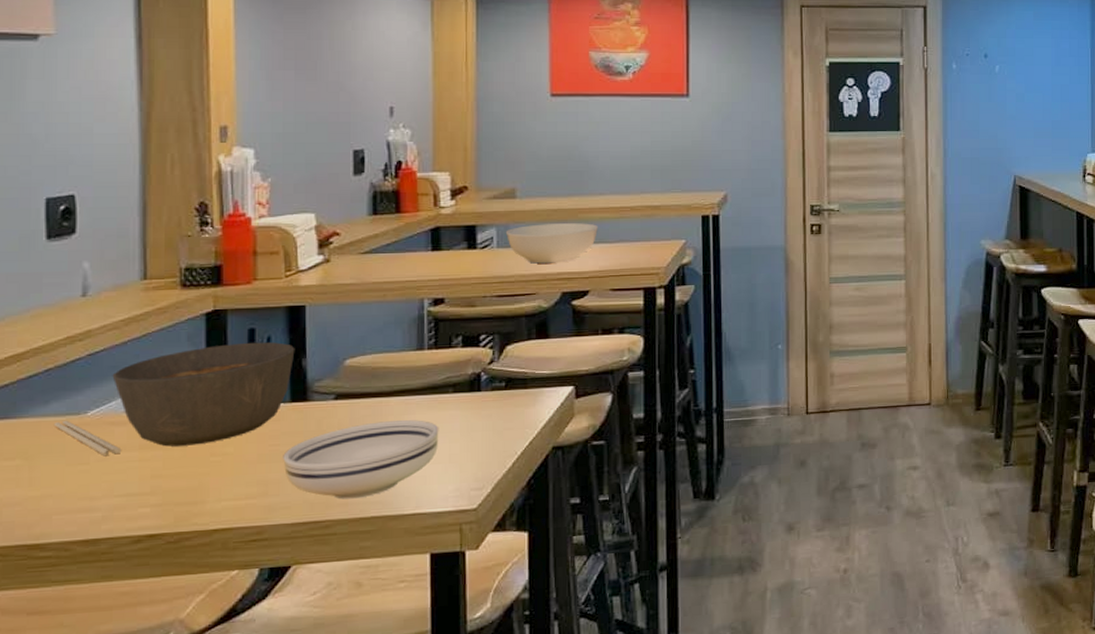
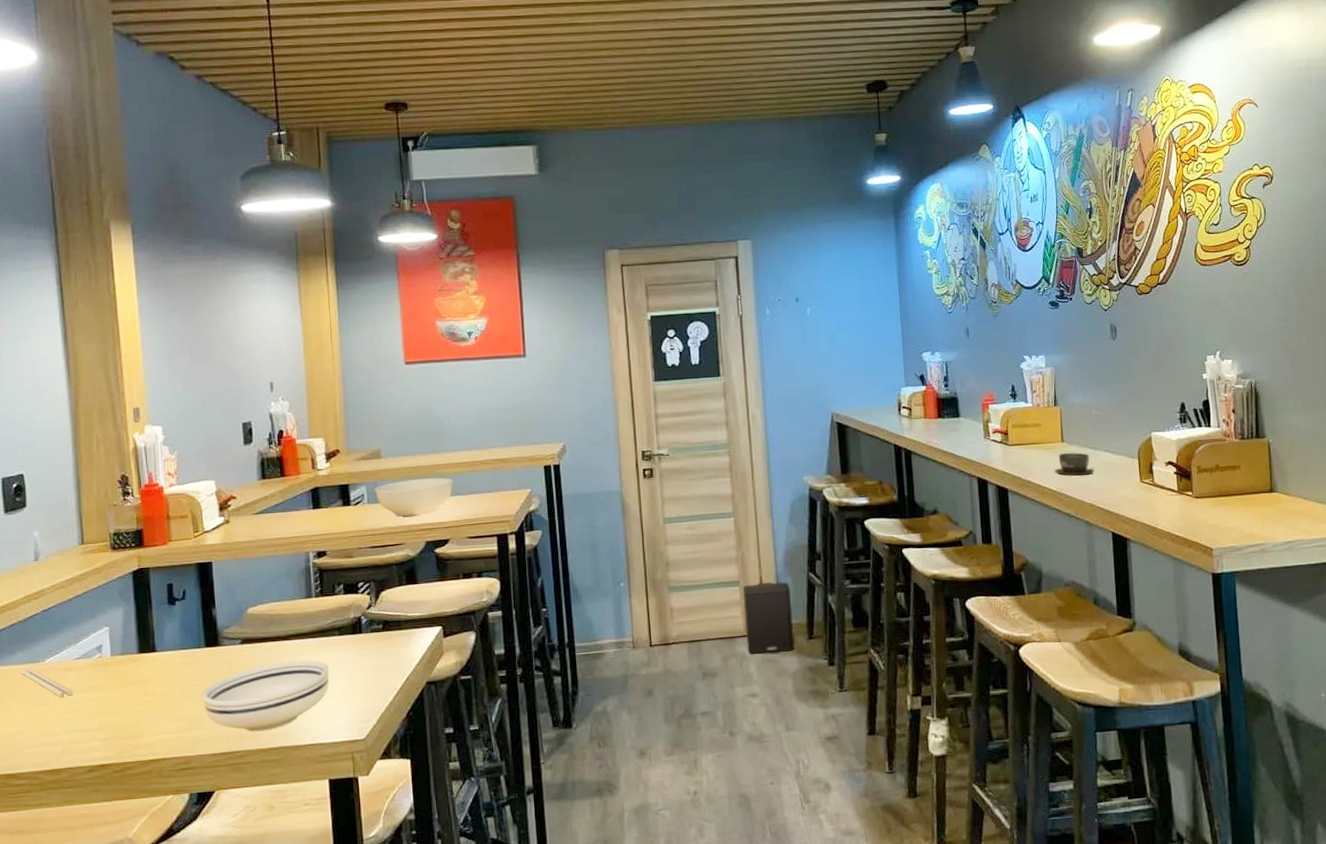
soup bowl: present [112,342,295,447] -> none [62,595,206,688]
pedal bin: none [909,349,961,425] -> present [742,581,795,654]

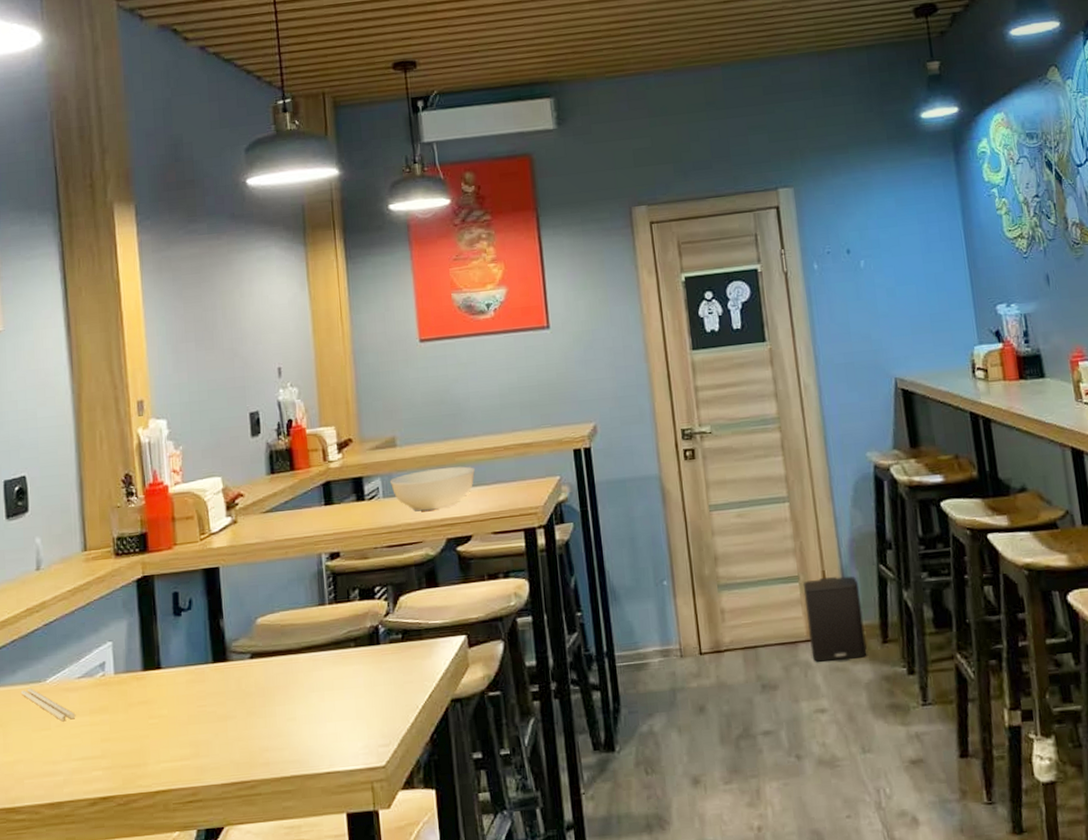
bowl: present [202,660,330,732] -> none [210,676,346,759]

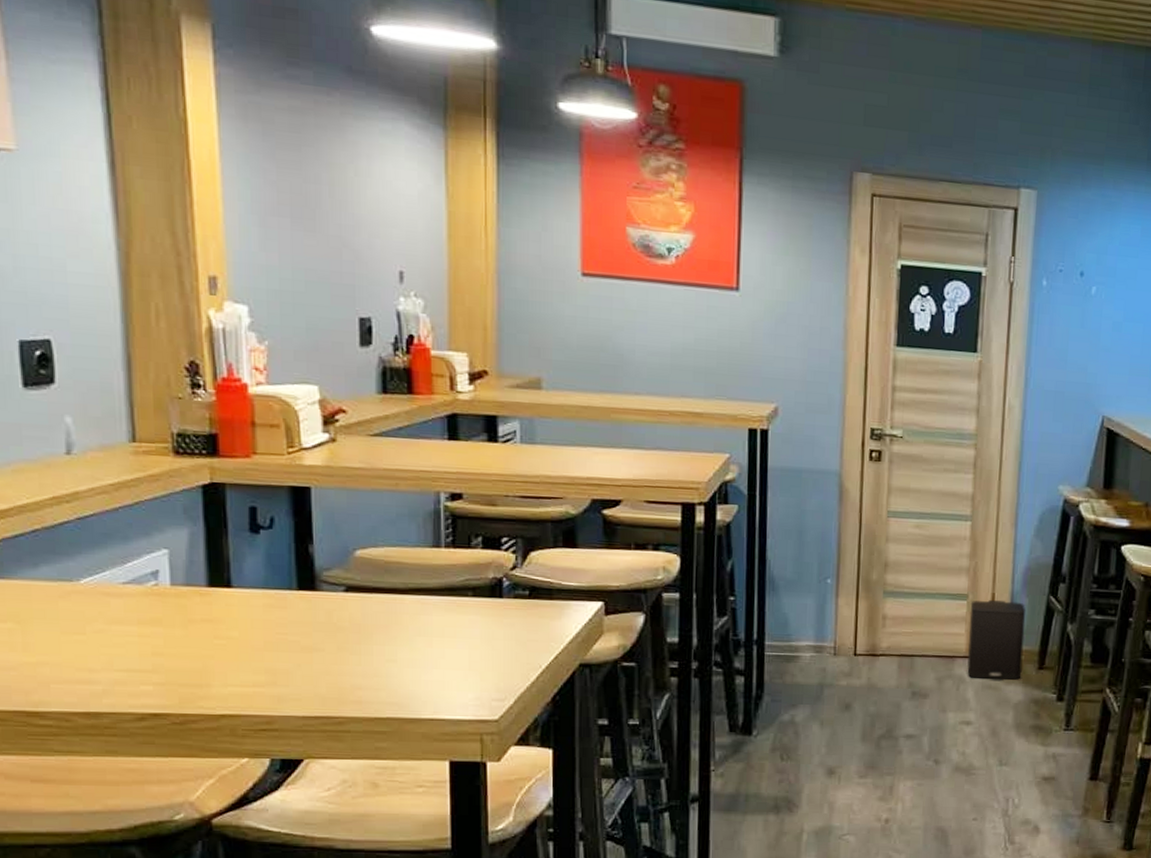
chopsticks: present [20,689,76,722] -> none [45,586,120,628]
bowl: present [389,466,476,512] -> none [530,421,634,467]

